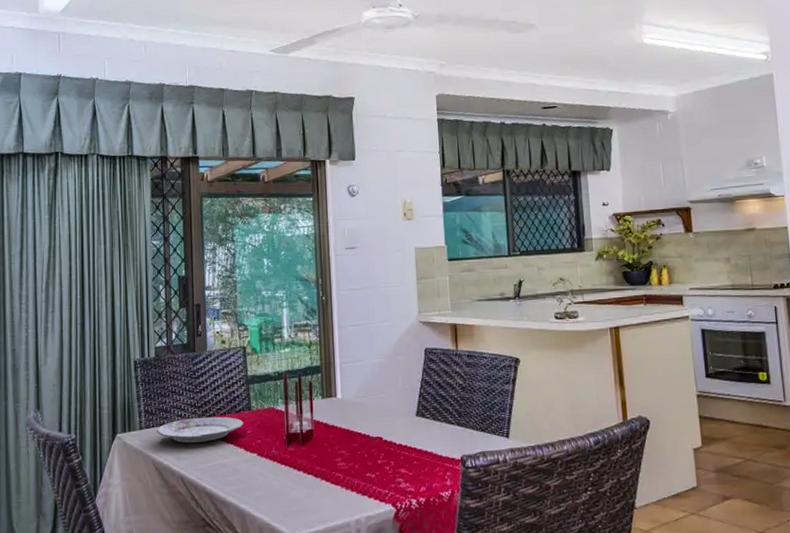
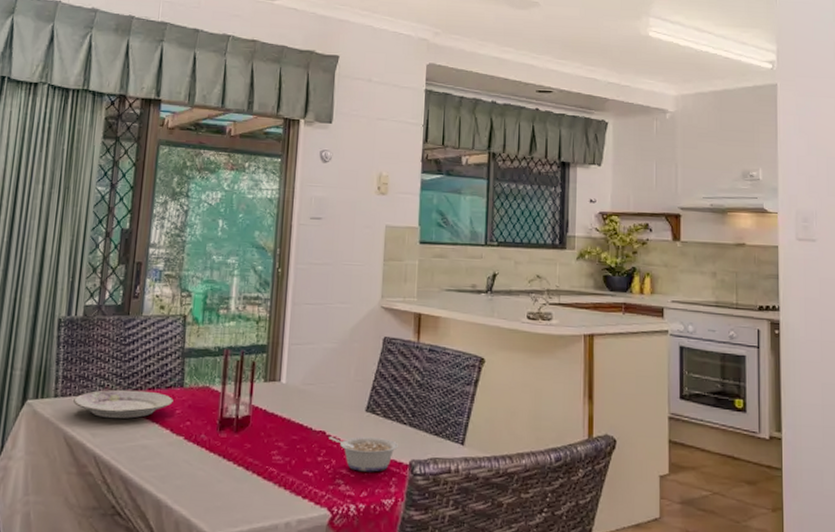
legume: none [386,438,449,470] -> present [329,436,398,472]

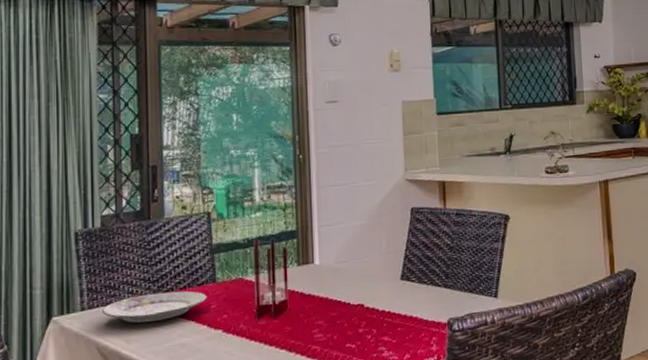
legume: present [329,436,398,472] -> none [368,302,435,337]

